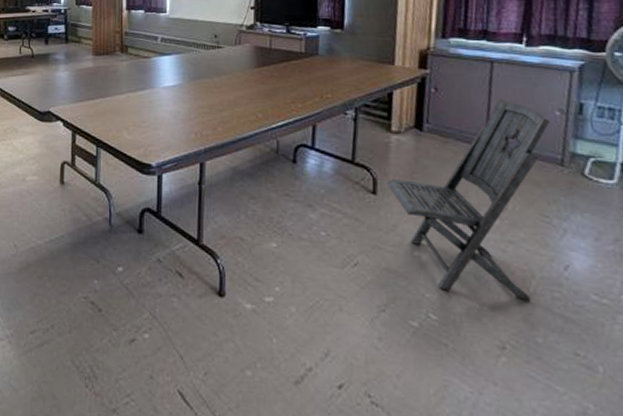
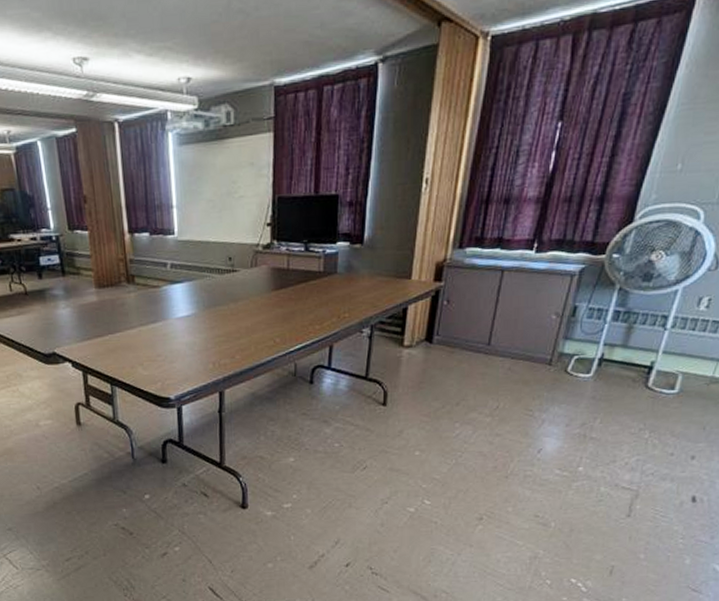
folding chair: present [387,98,550,300] -> none [396,306,545,481]

